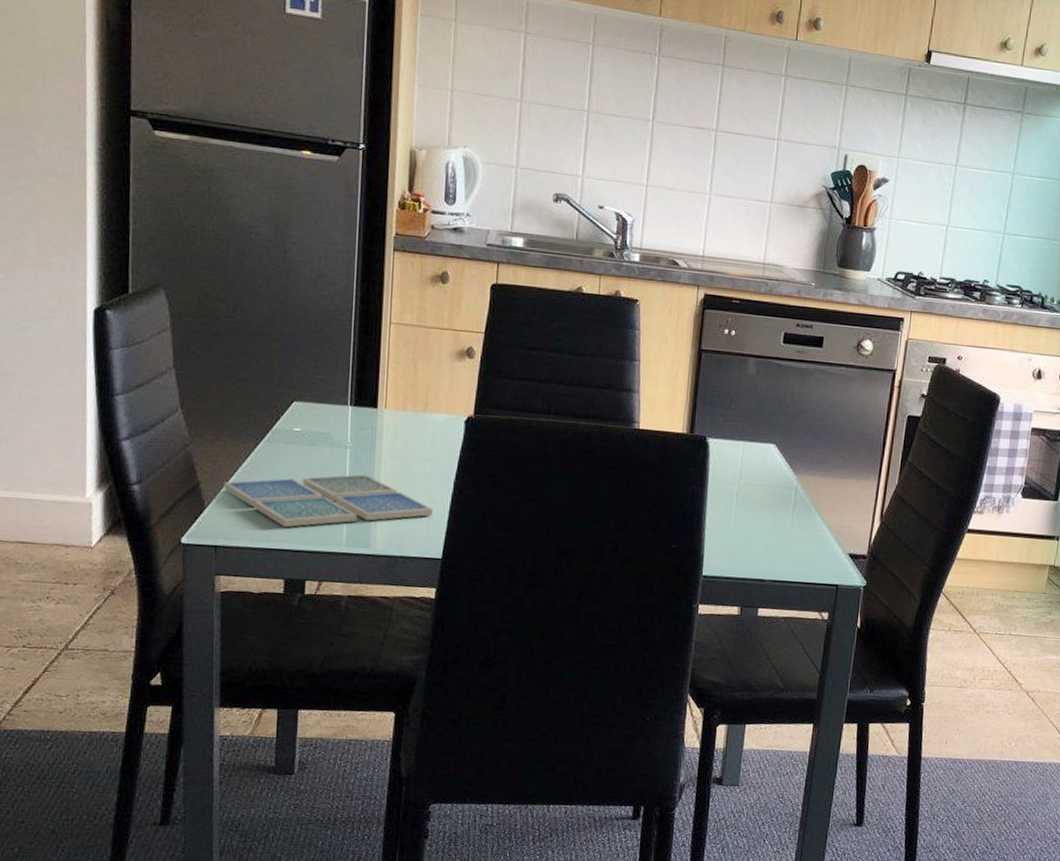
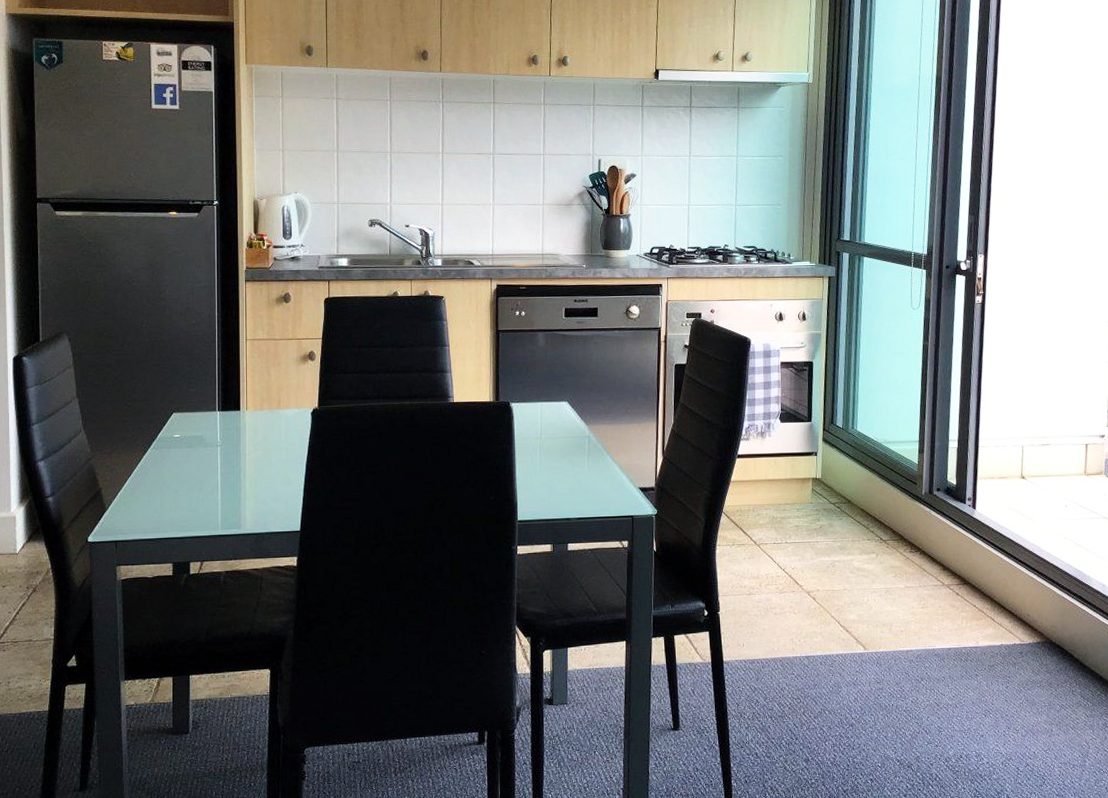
drink coaster: present [223,474,434,528] -> none [120,466,291,519]

